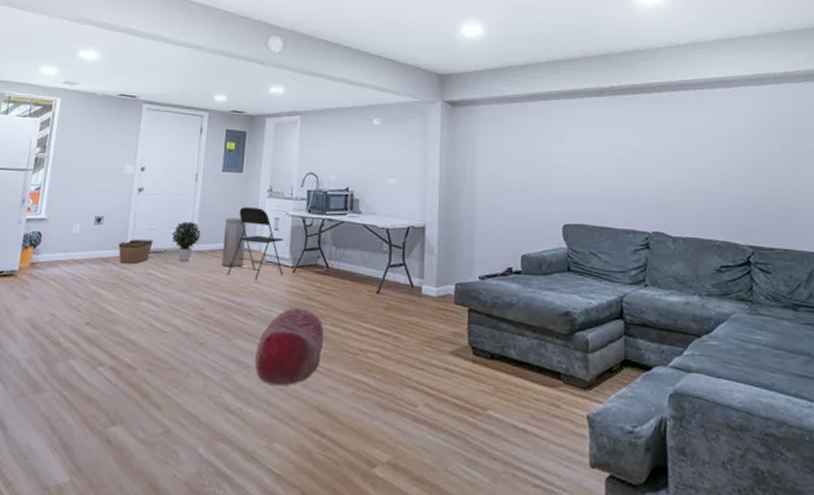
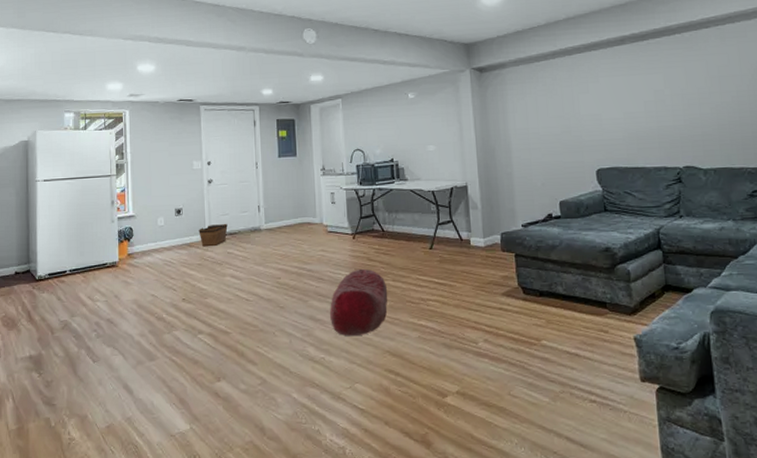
potted plant: present [172,221,201,263] -> none [243,204,268,240]
pedal bin: present [221,217,247,268] -> none [288,196,308,240]
folding chair: present [227,207,283,281] -> none [295,186,344,249]

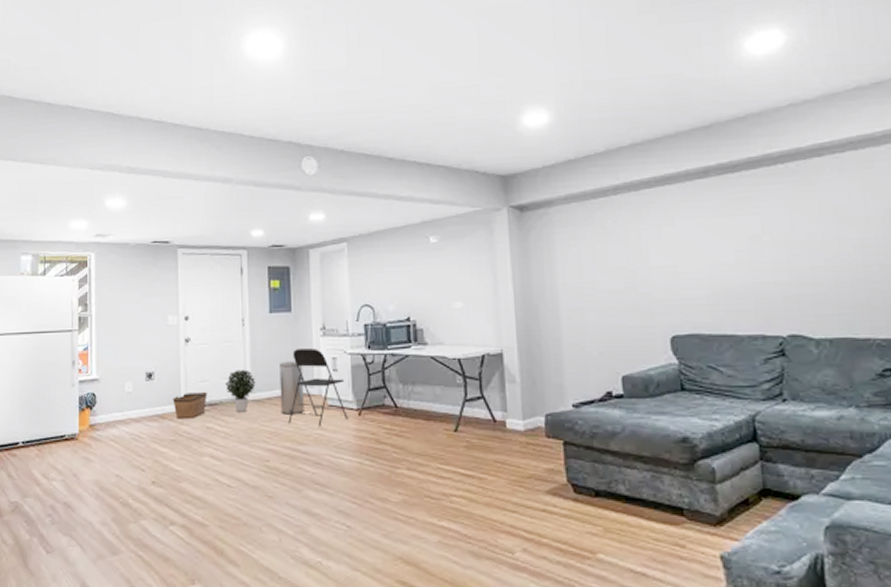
potted plant: none [243,204,268,240] -> present [225,369,255,413]
pedal bin: none [288,196,308,240] -> present [280,361,304,415]
folding chair: none [295,186,344,249] -> present [288,349,348,427]
bean bag chair: present [330,268,388,336] -> none [329,452,401,536]

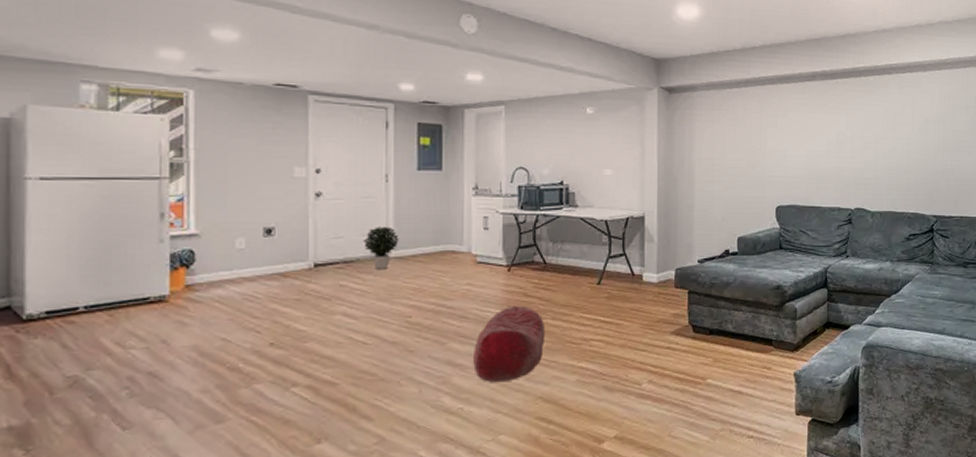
bicycle basket: present [173,393,207,420] -> none [298,250,341,278]
pedal bin: present [280,361,304,415] -> none [426,219,452,272]
folding chair: present [288,349,348,427] -> none [434,207,497,283]
bean bag chair: none [329,452,401,536] -> present [473,305,546,382]

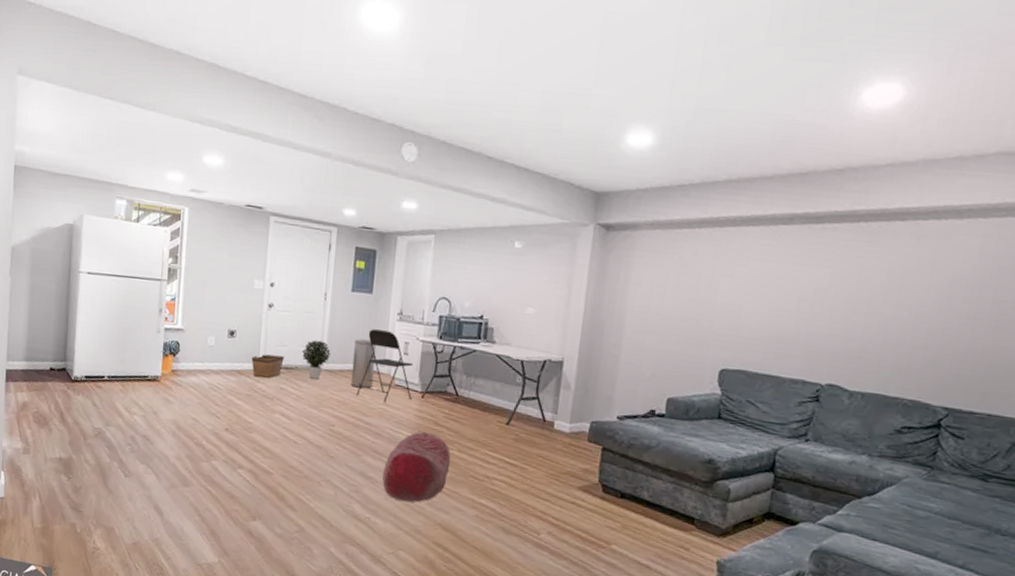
bicycle basket: none [298,250,341,278] -> present [251,354,284,379]
pedal bin: none [426,219,452,272] -> present [350,338,377,388]
folding chair: none [434,207,497,283] -> present [356,329,413,403]

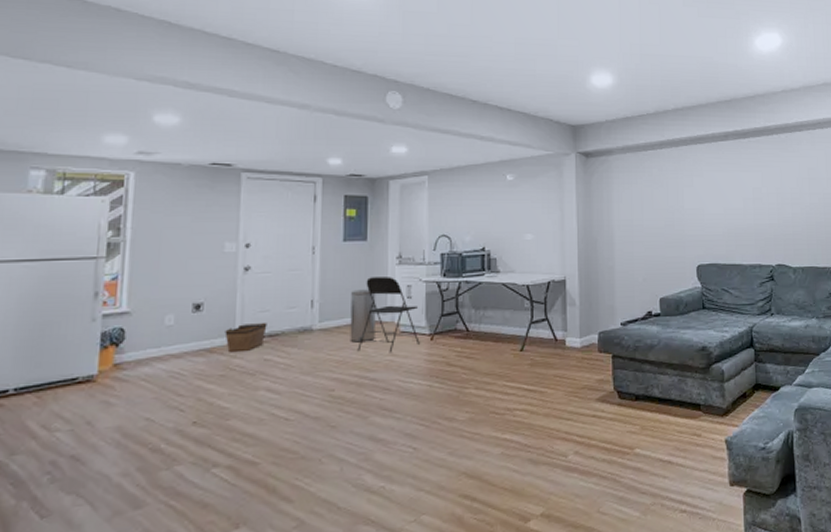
potted plant: present [302,340,331,381] -> none [289,298,324,344]
bean bag chair: present [382,431,451,503] -> none [396,375,469,457]

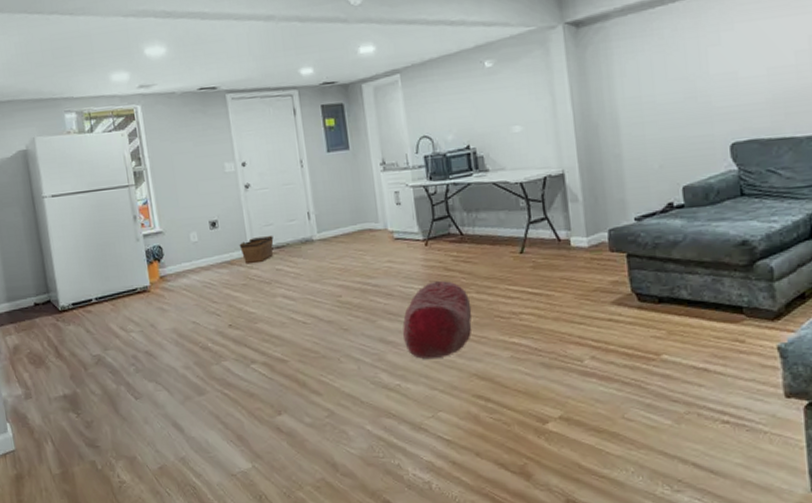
pedal bin: present [350,289,376,343] -> none [342,198,371,251]
folding chair: present [357,277,420,353] -> none [354,184,415,260]
bean bag chair: none [396,375,469,457] -> present [402,280,472,359]

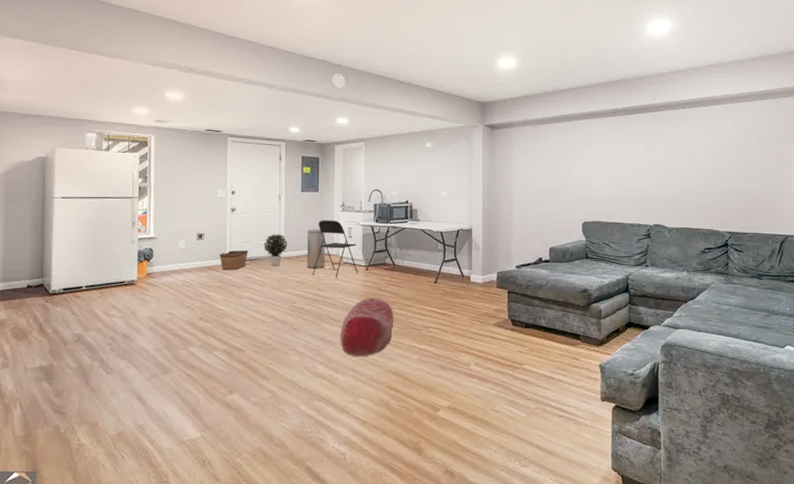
potted plant: none [290,210,320,254] -> present [263,234,288,267]
pedal bin: none [342,198,371,251] -> present [307,229,326,269]
folding chair: none [354,184,415,260] -> present [312,220,358,278]

